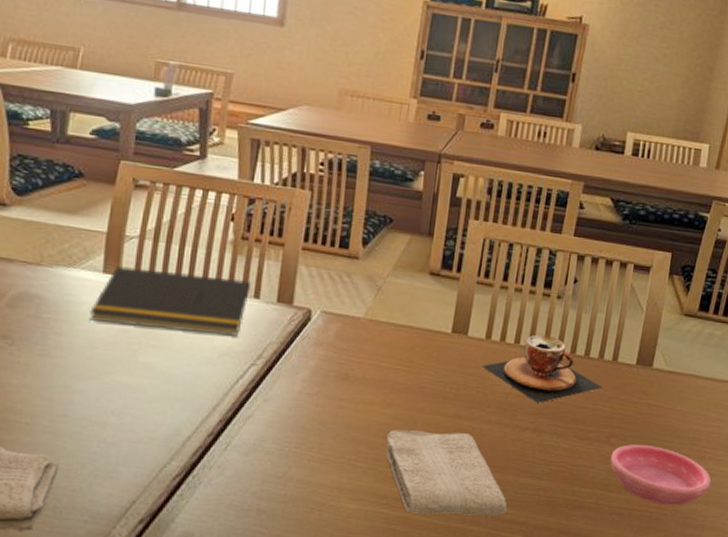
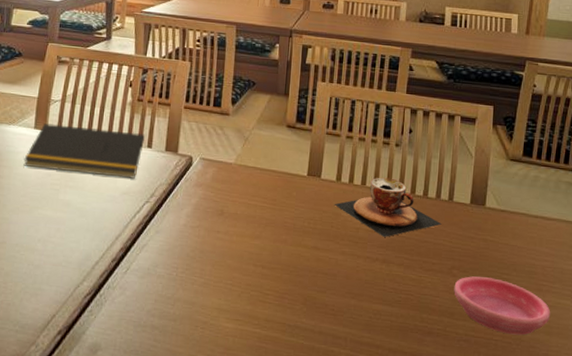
washcloth: present [385,429,507,516] -> none [256,258,364,339]

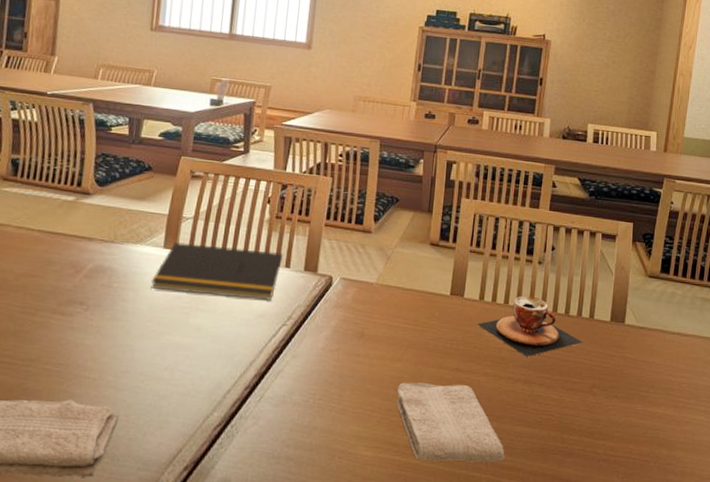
washcloth: none [256,258,364,339] -> present [396,382,505,463]
saucer: present [454,276,551,336] -> none [594,394,687,453]

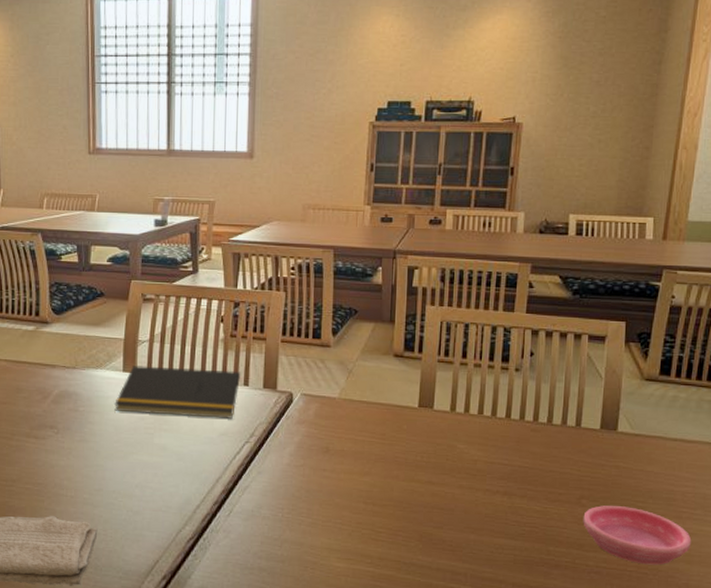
washcloth: present [396,382,505,463] -> none [366,496,485,574]
teacup: present [476,295,583,357] -> none [448,405,568,468]
saucer: none [594,394,687,453] -> present [583,505,692,565]

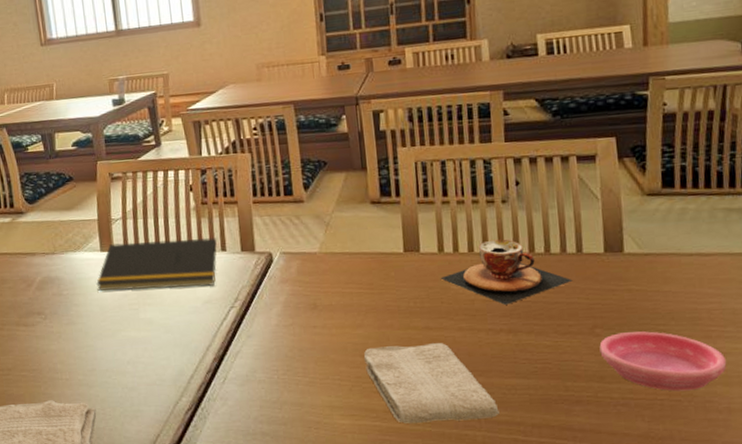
washcloth: none [366,496,485,574] -> present [363,342,499,423]
teacup: none [448,405,568,468] -> present [440,239,573,305]

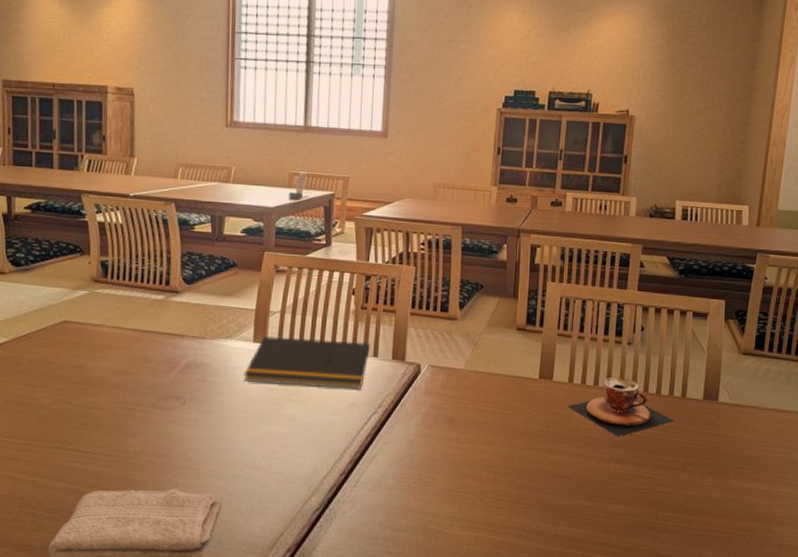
washcloth: present [363,342,499,423] -> none [489,464,599,540]
saucer: present [599,331,727,392] -> none [688,471,783,527]

